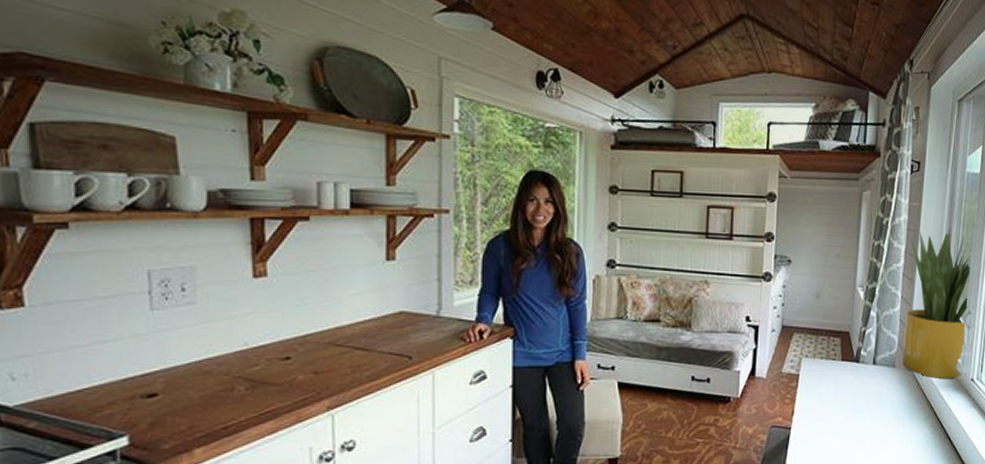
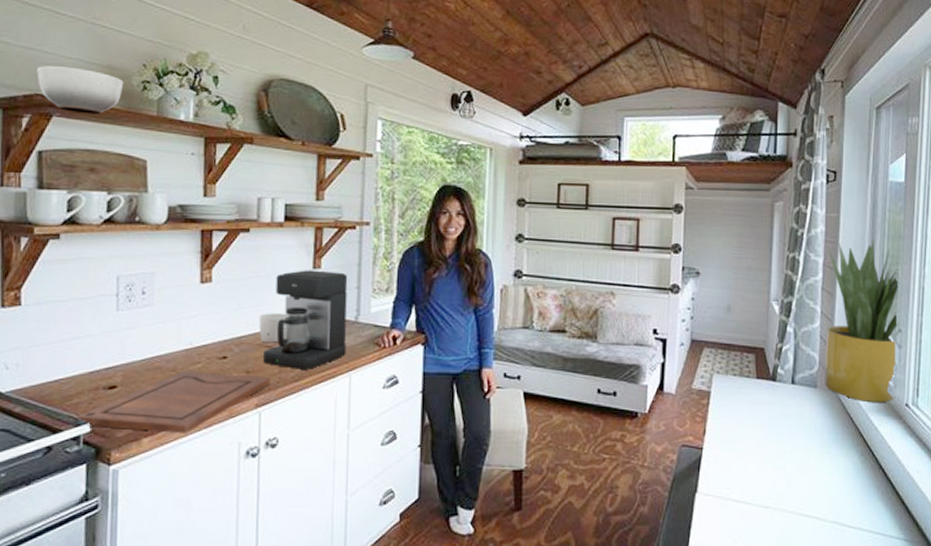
bowl: none [17,17,138,81] -> present [37,66,124,115]
cutting board: none [109,374,344,442] -> present [76,370,271,435]
mug: none [327,309,357,341] -> present [259,313,286,343]
coffee maker: none [334,262,428,368] -> present [263,270,348,369]

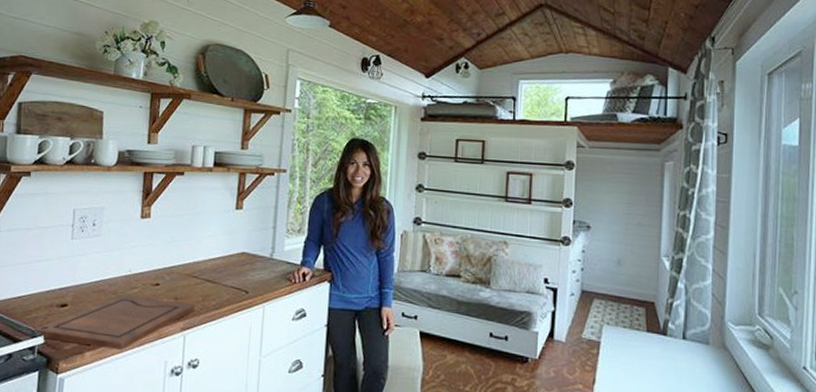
bowl: present [37,66,124,115] -> none [22,32,89,73]
mug: present [259,313,286,343] -> none [187,247,211,274]
coffee maker: present [263,270,348,369] -> none [190,210,266,299]
planter: present [825,239,900,403] -> none [717,201,795,365]

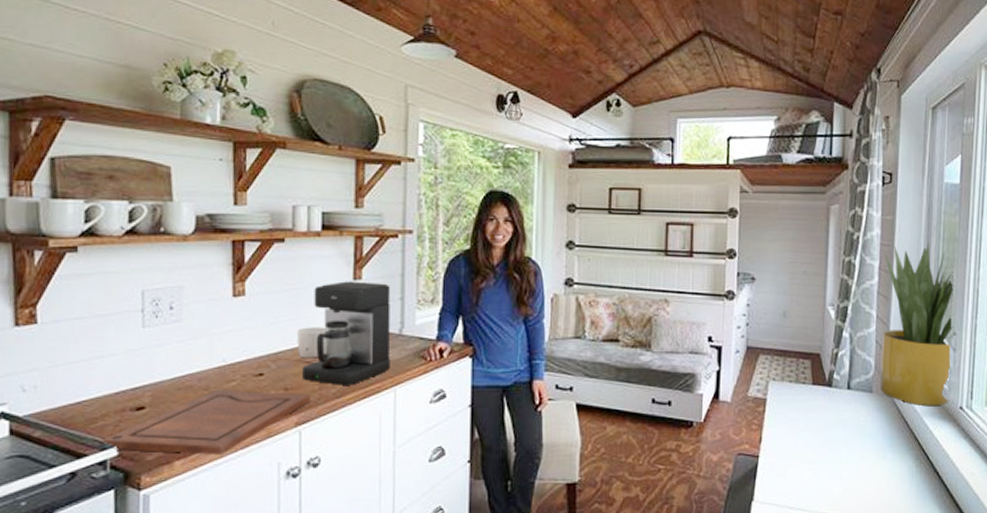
mug: none [187,247,211,274] -> present [297,327,326,358]
coffee maker: none [190,210,266,299] -> present [302,281,391,385]
planter: none [717,201,795,365] -> present [880,242,955,407]

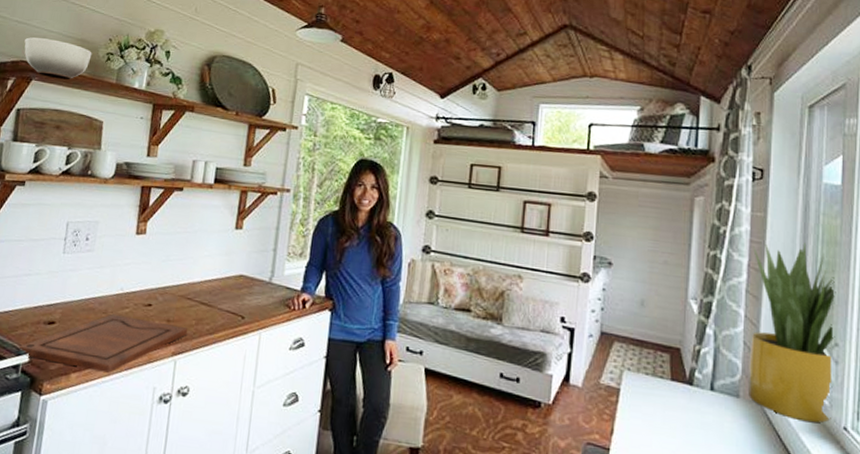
bowl: none [46,65,143,118] -> present [24,37,92,80]
mug: present [297,327,326,358] -> none [181,267,208,296]
coffee maker: present [302,281,391,385] -> none [183,229,266,324]

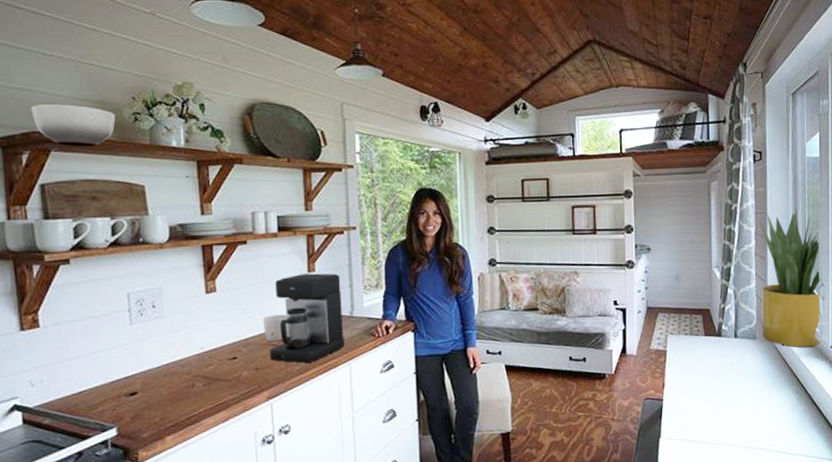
cutting board: present [18,313,188,374] -> none [102,371,279,431]
mug: none [181,267,208,296] -> present [263,314,287,342]
coffee maker: none [183,229,266,324] -> present [270,273,345,363]

